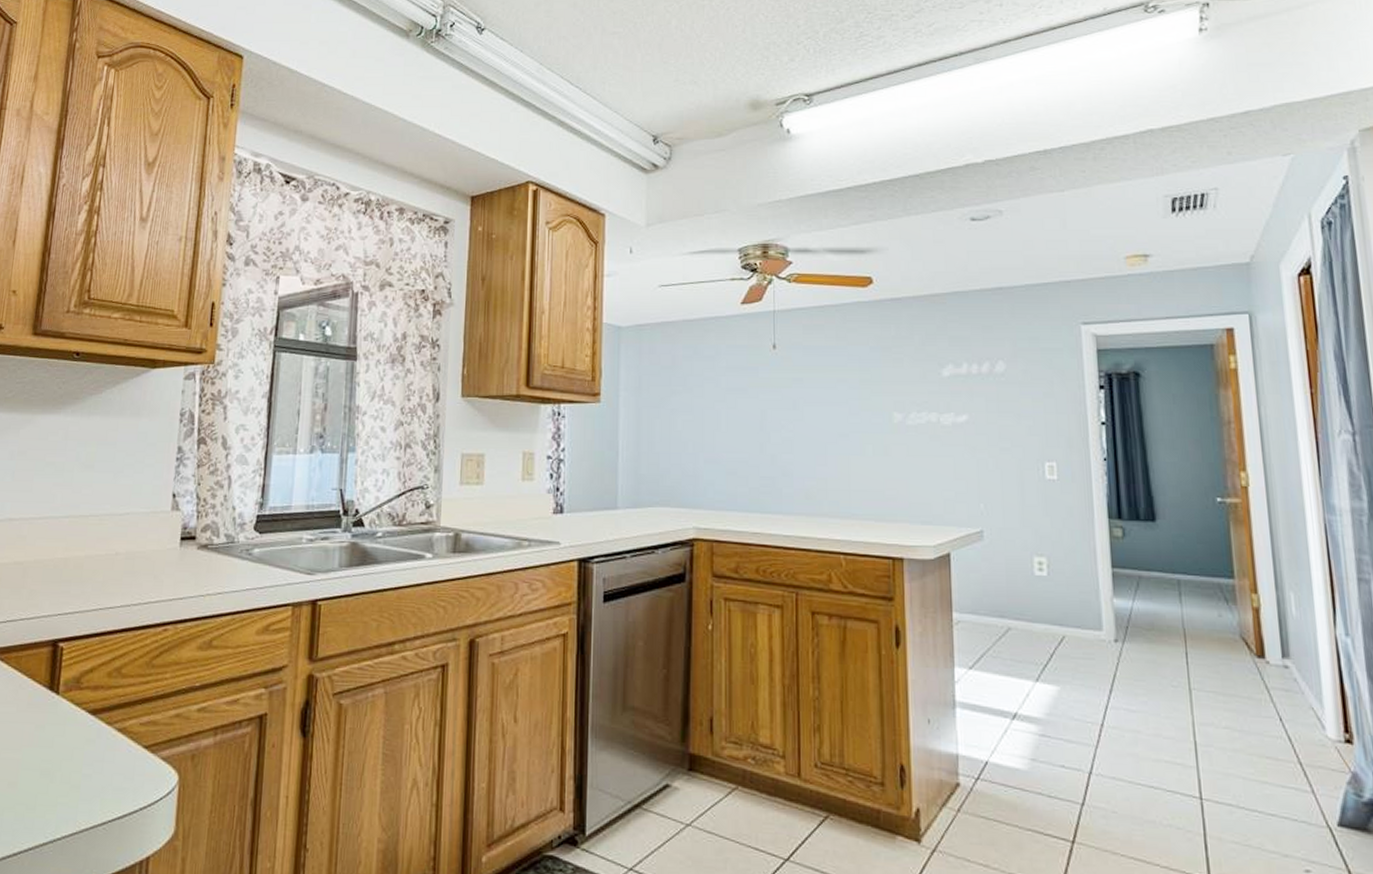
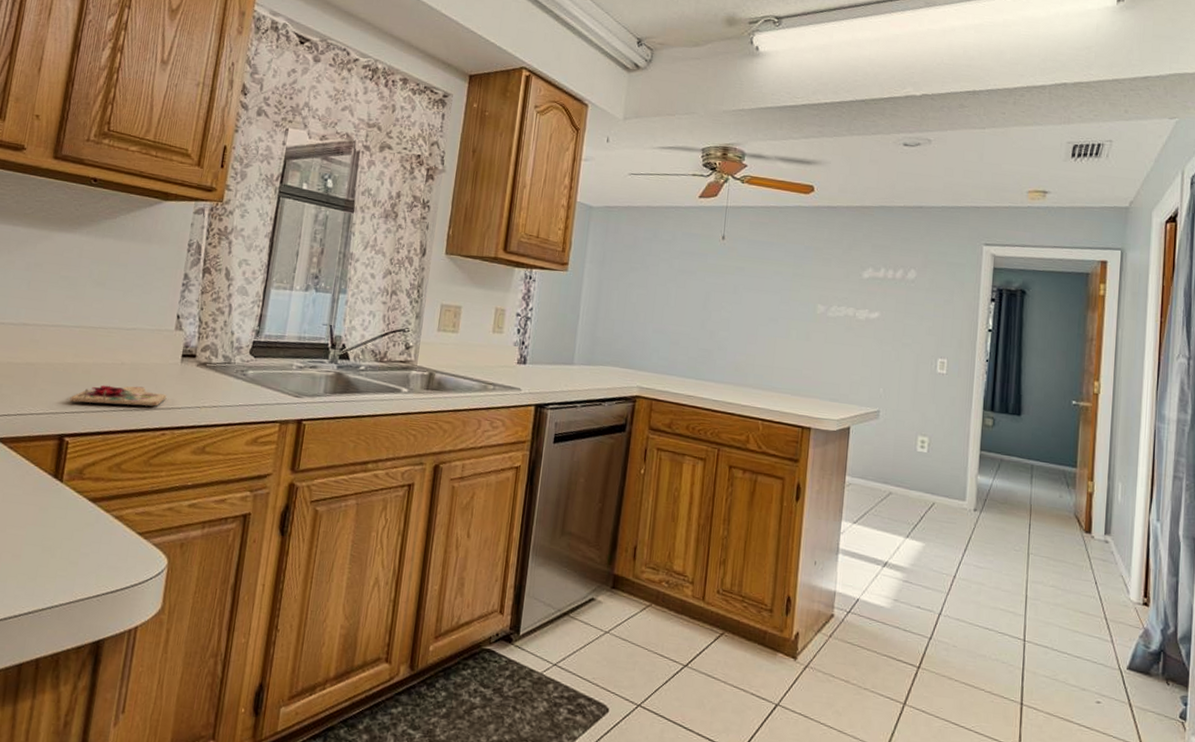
cutting board: none [62,578,167,602] -> present [69,385,167,406]

